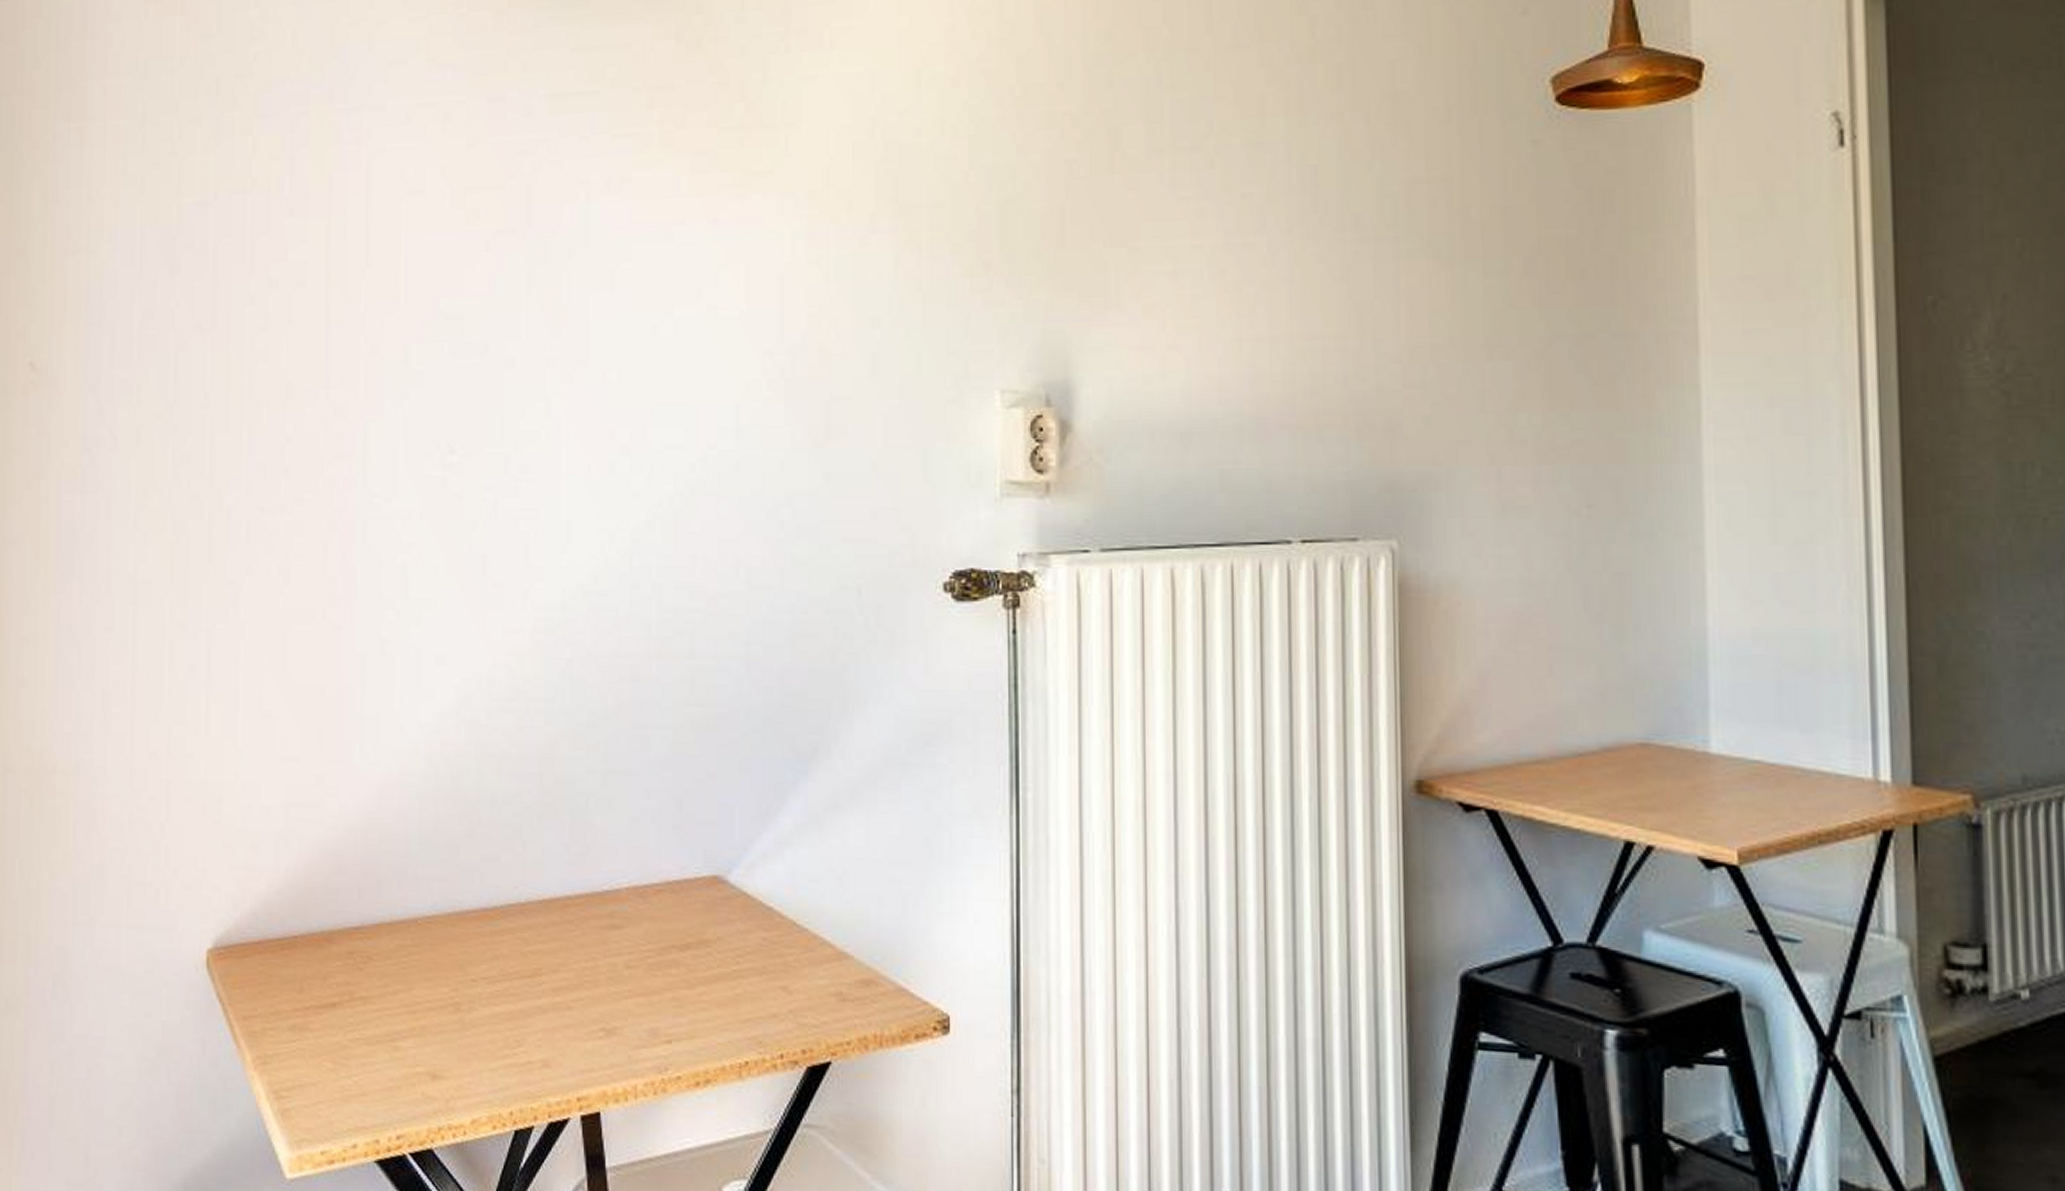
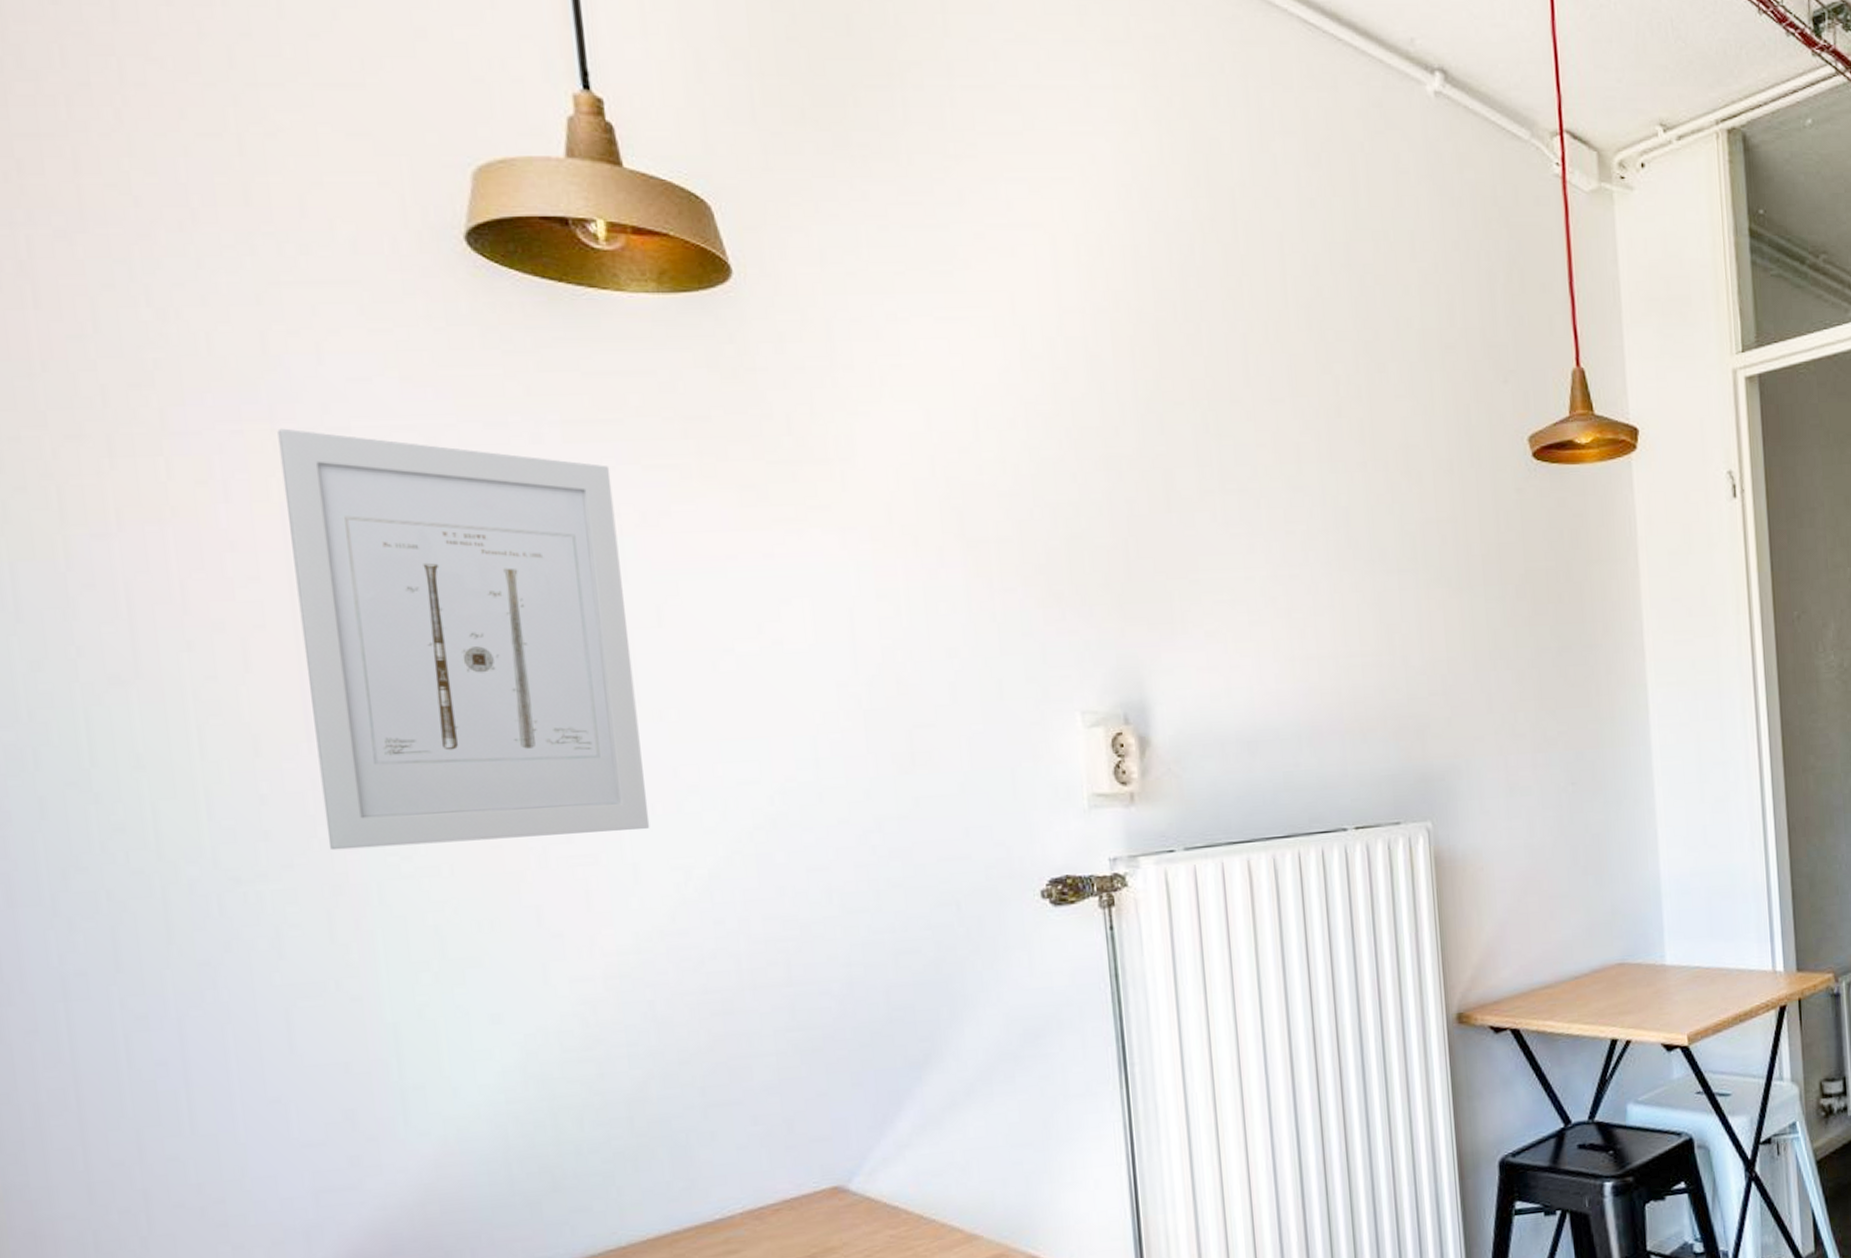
wall art: none [331,108,585,489] -> present [277,428,650,851]

